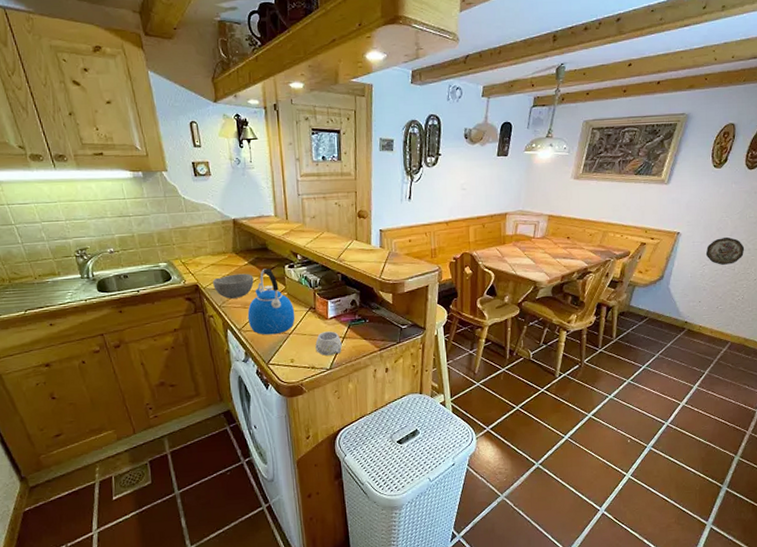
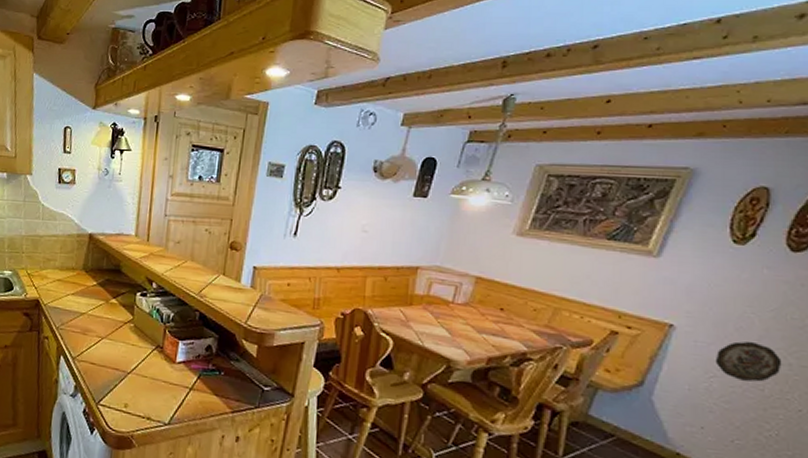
bowl: present [213,273,254,299] -> none [55,294,100,322]
kettle: present [247,268,295,335] -> none [85,293,139,371]
mug: present [315,331,342,356] -> none [155,377,188,408]

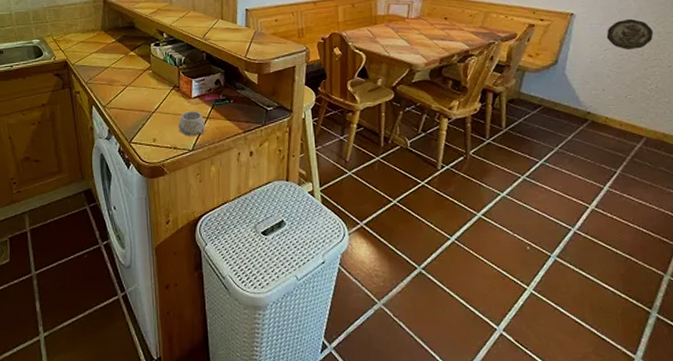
mug: none [155,377,188,408] -> present [178,111,205,136]

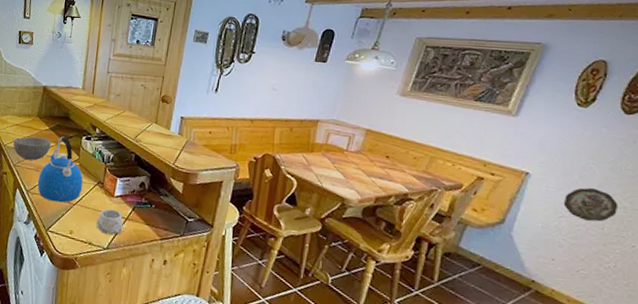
bowl: none [81,51,120,75] -> present [13,136,51,161]
kettle: none [112,46,159,113] -> present [37,136,83,203]

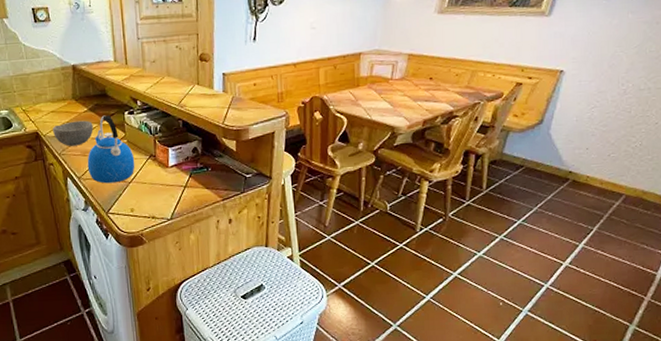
mug: present [96,208,124,235] -> none [155,180,183,205]
decorative plate: present [563,187,619,222] -> none [595,74,644,107]

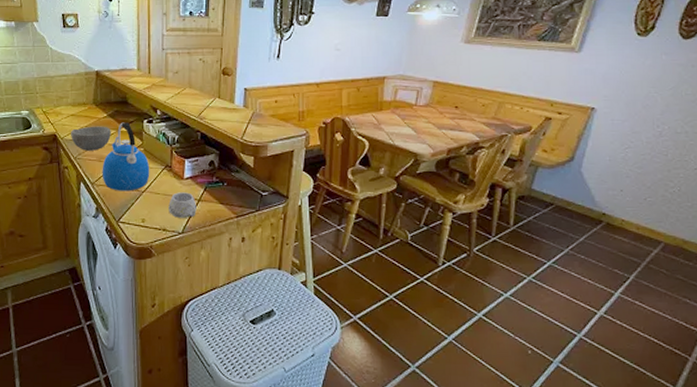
mug: none [155,180,183,205] -> present [168,192,197,218]

